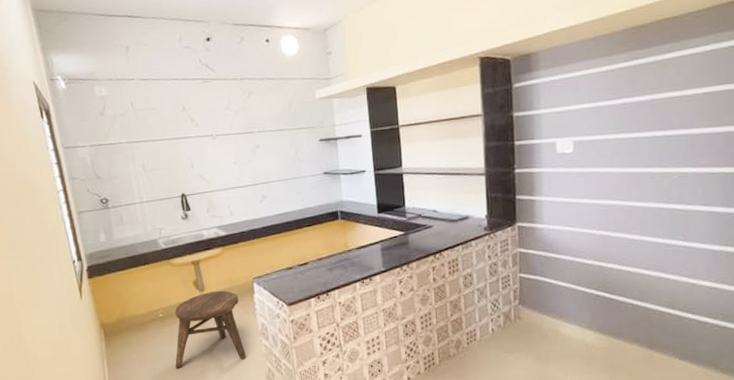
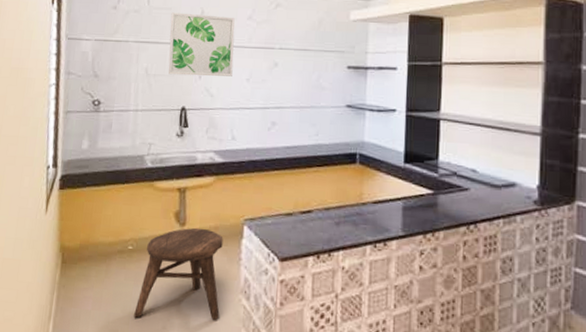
wall art: none [155,109,221,168] -> present [168,12,235,77]

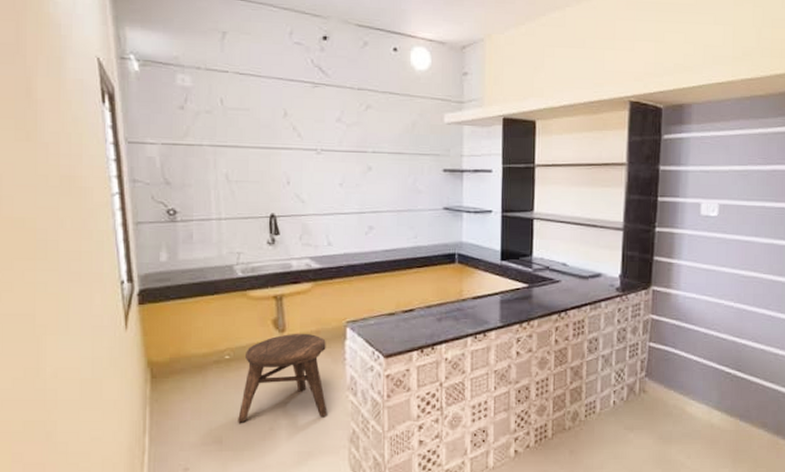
wall art: present [168,12,235,77] -> none [249,113,324,182]

